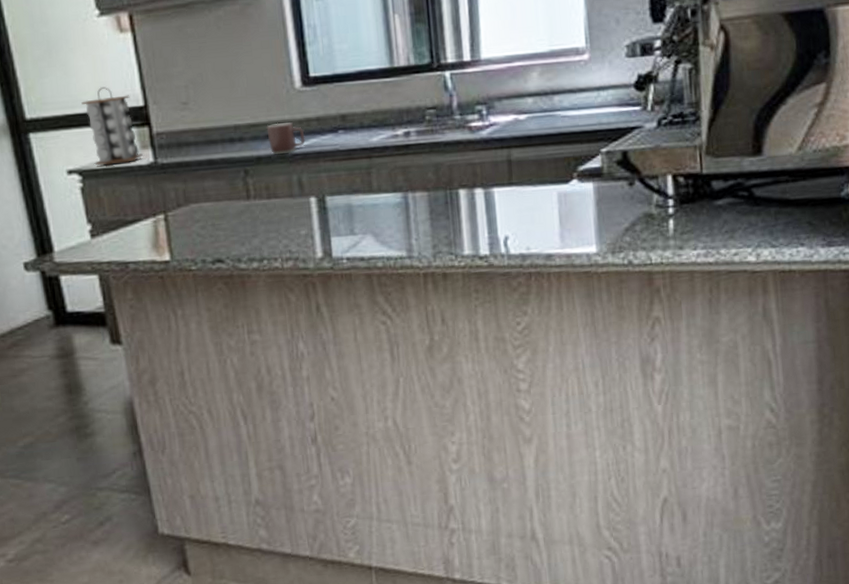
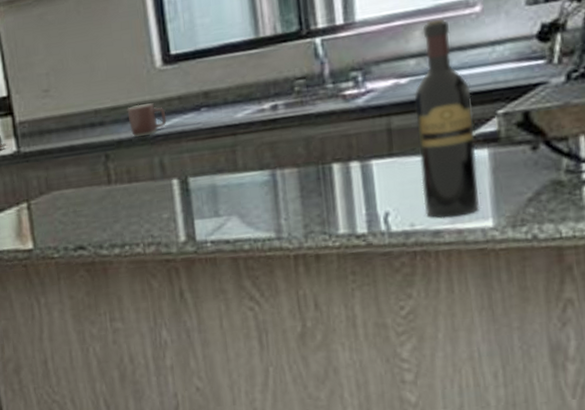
wine bottle: none [531,64,586,243] -> present [413,19,480,218]

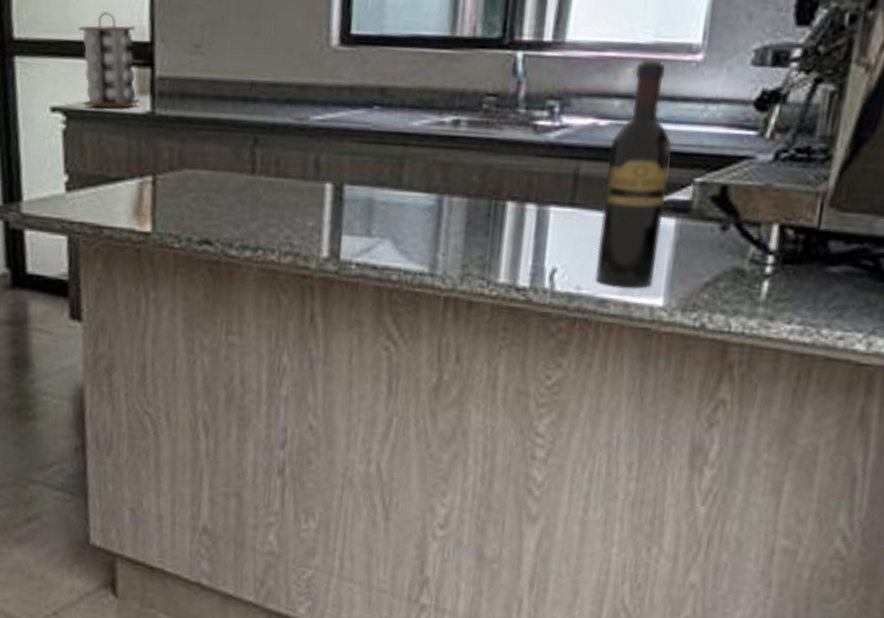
mug: present [127,103,167,137] -> none [287,85,333,126]

